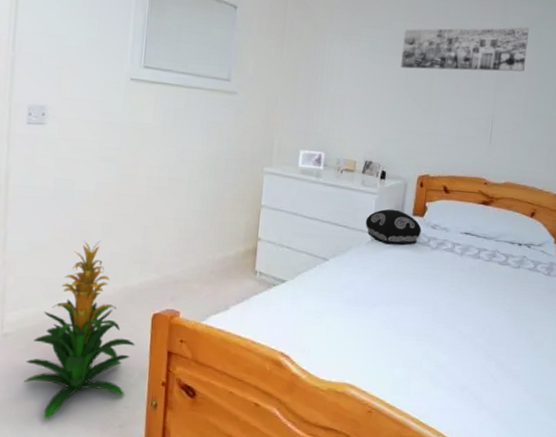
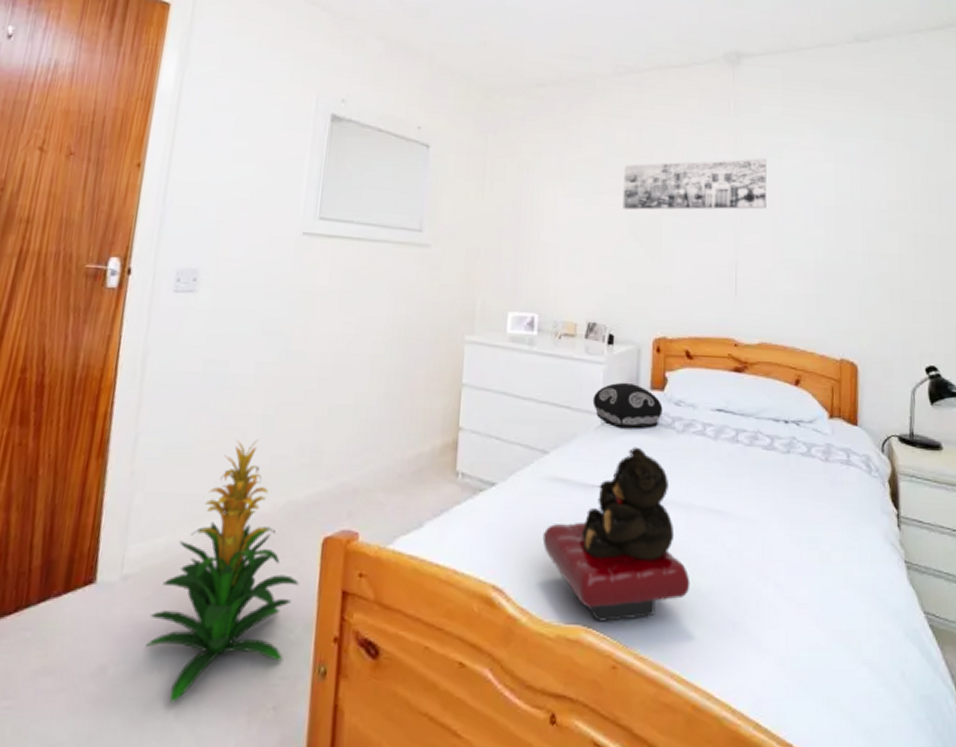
teddy bear: none [320,258,432,381] -> present [542,447,690,622]

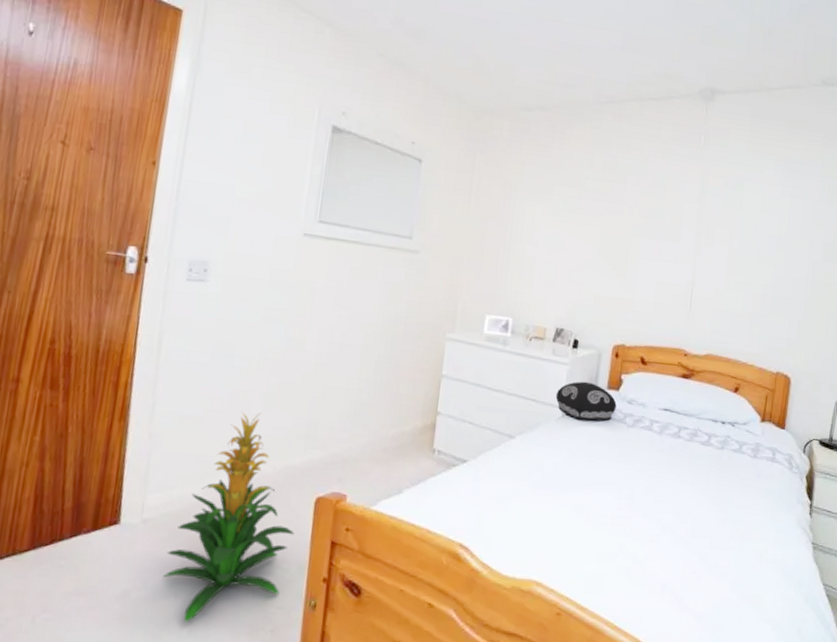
teddy bear: present [542,447,690,622] -> none [504,436,629,578]
wall art: present [623,158,766,210] -> none [595,188,729,236]

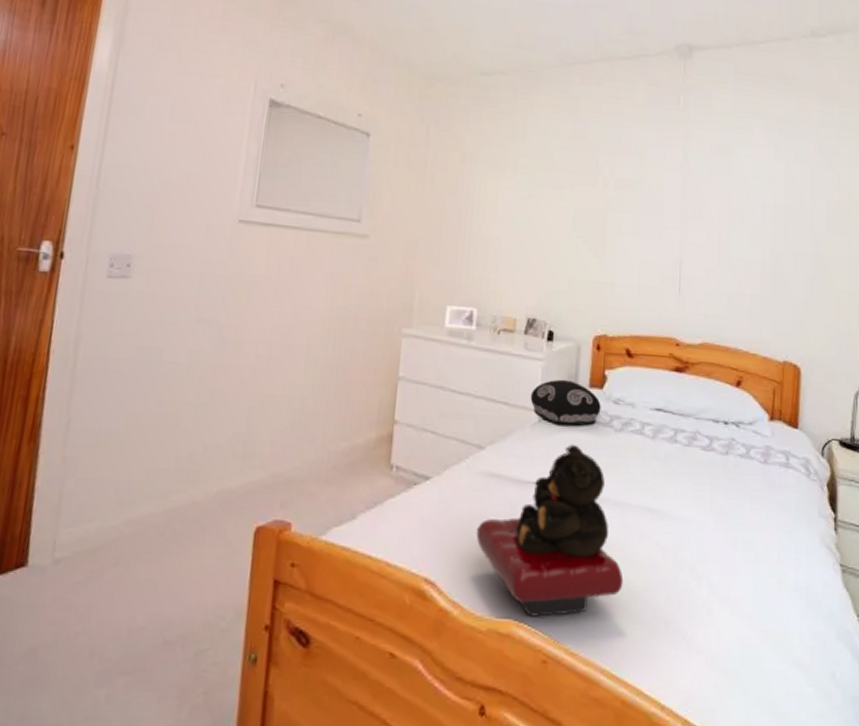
indoor plant: present [163,412,295,622] -> none [76,427,232,685]
teddy bear: none [504,436,629,578] -> present [476,444,624,617]

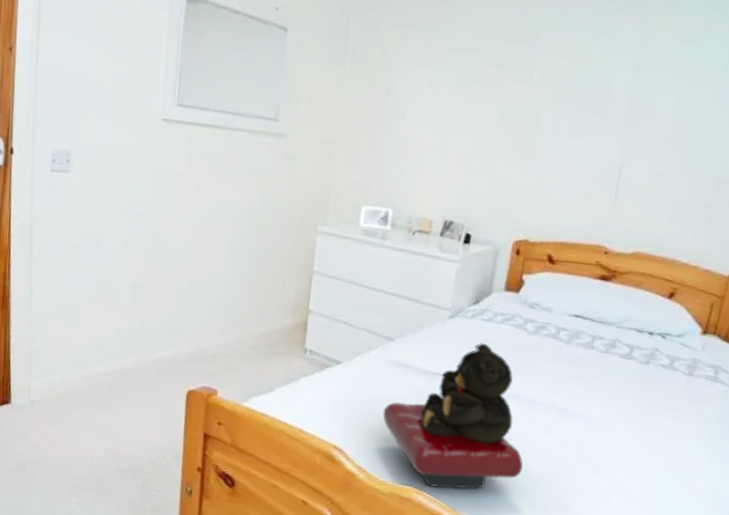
cushion: present [530,379,601,427] -> none [442,281,516,327]

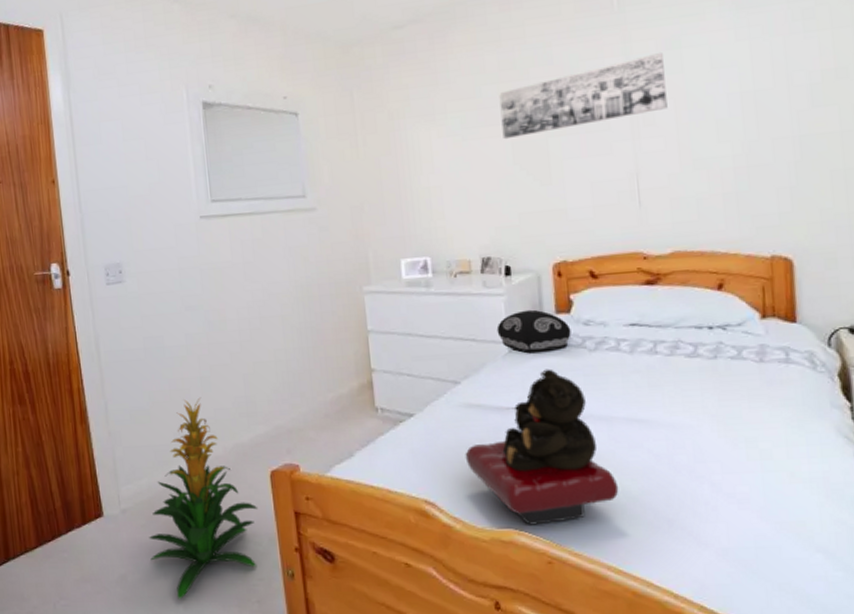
indoor plant: none [52,304,169,496] -> present [148,397,259,599]
cushion: none [442,281,516,327] -> present [496,309,571,354]
wall art: none [495,43,680,105] -> present [499,53,668,140]

